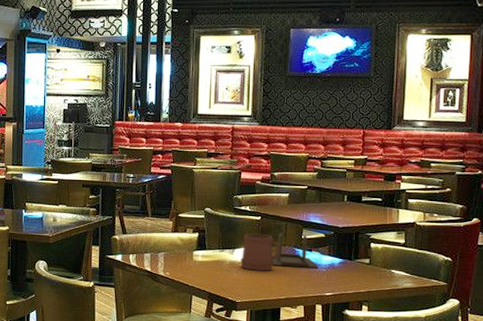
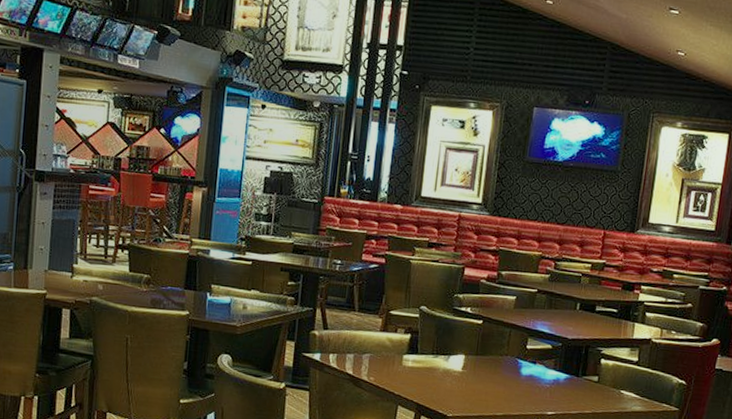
beer mug: present [240,233,280,271] -> none [455,338,501,383]
napkin holder: present [271,233,319,268] -> none [491,341,542,383]

